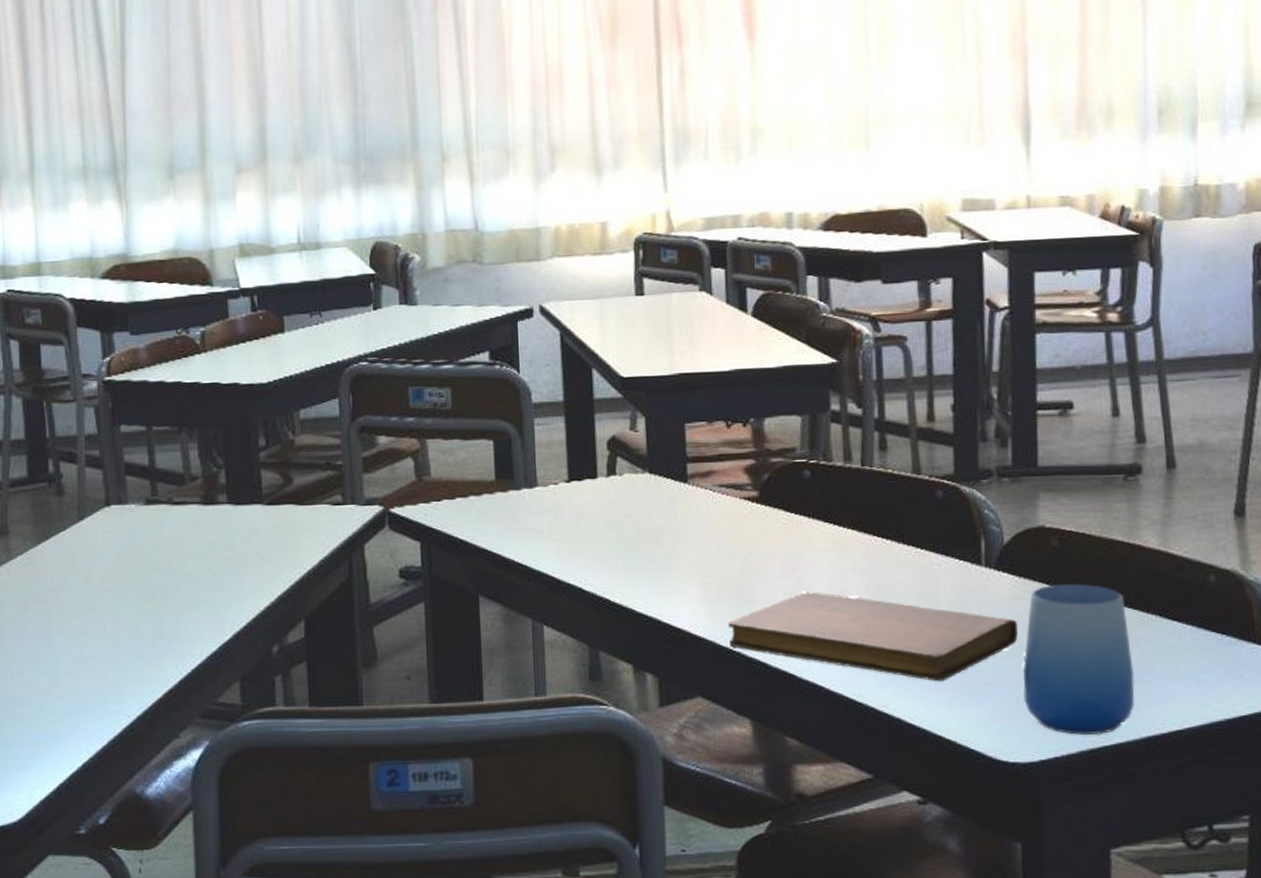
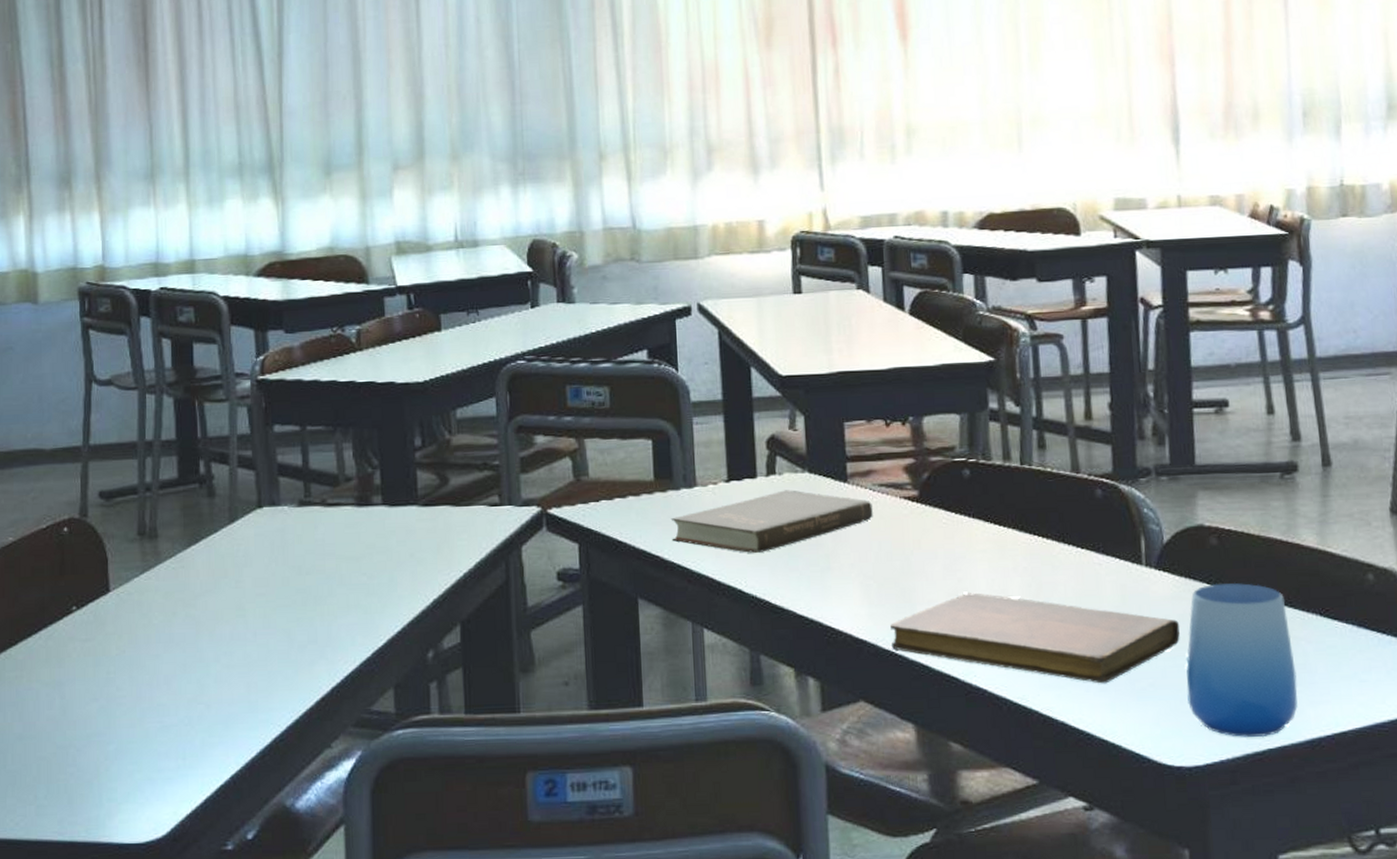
book: none [511,490,713,552] -> present [670,490,873,553]

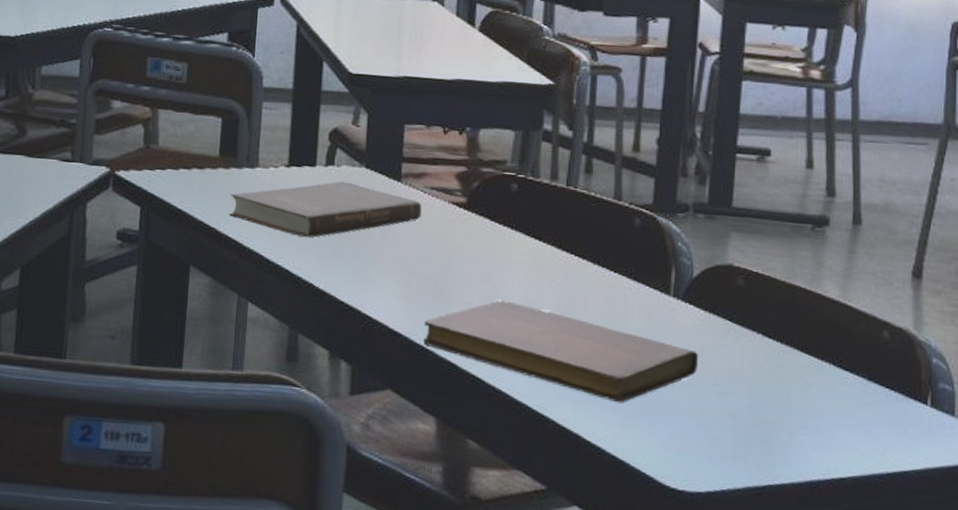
cup: present [1186,583,1298,737] -> none [697,321,804,473]

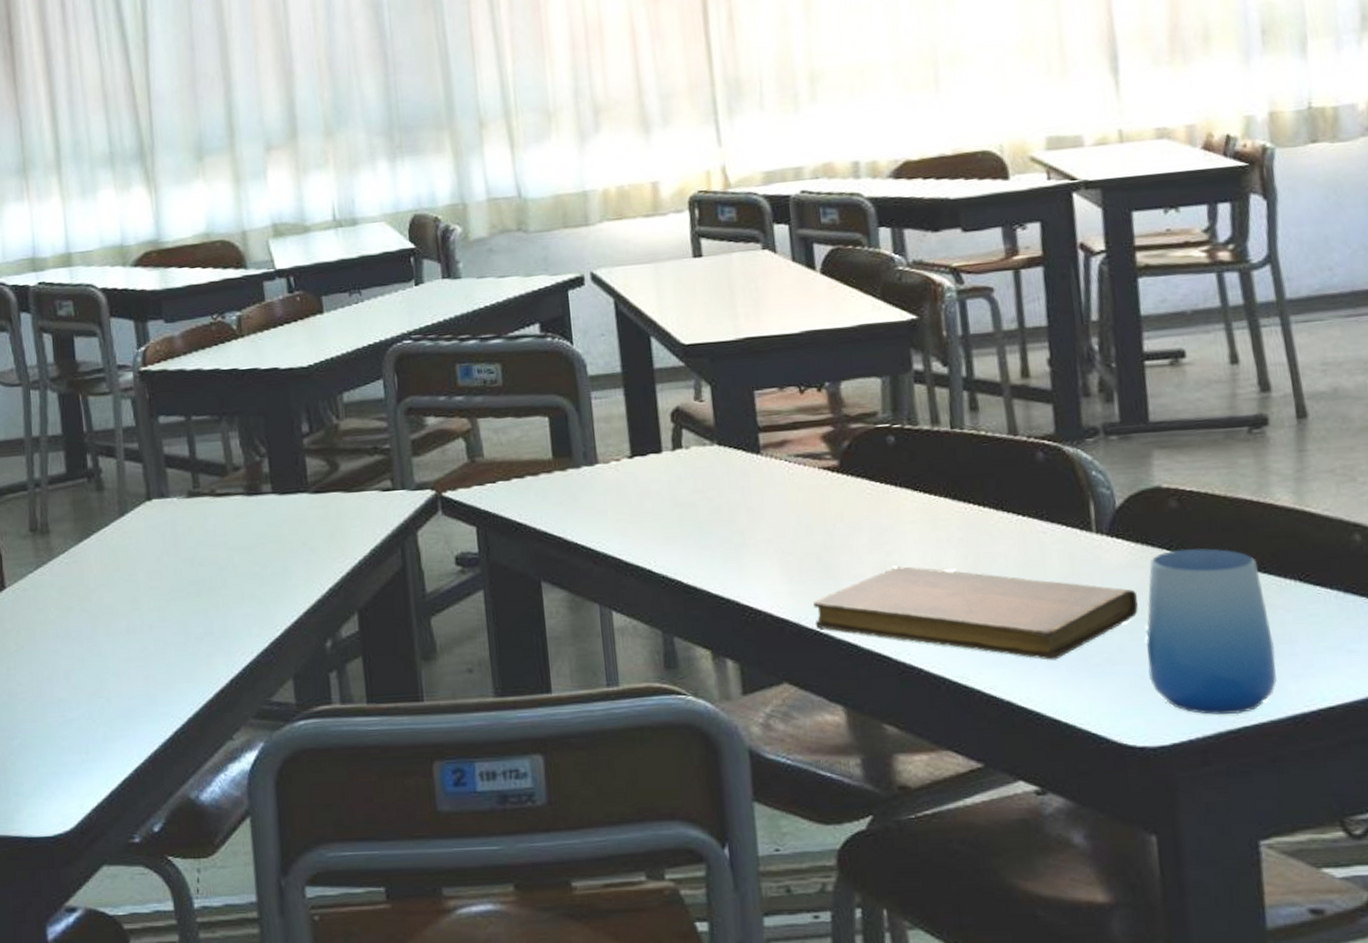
book: present [228,181,422,238] -> none [572,464,790,532]
cup: none [697,321,804,473] -> present [1146,548,1277,715]

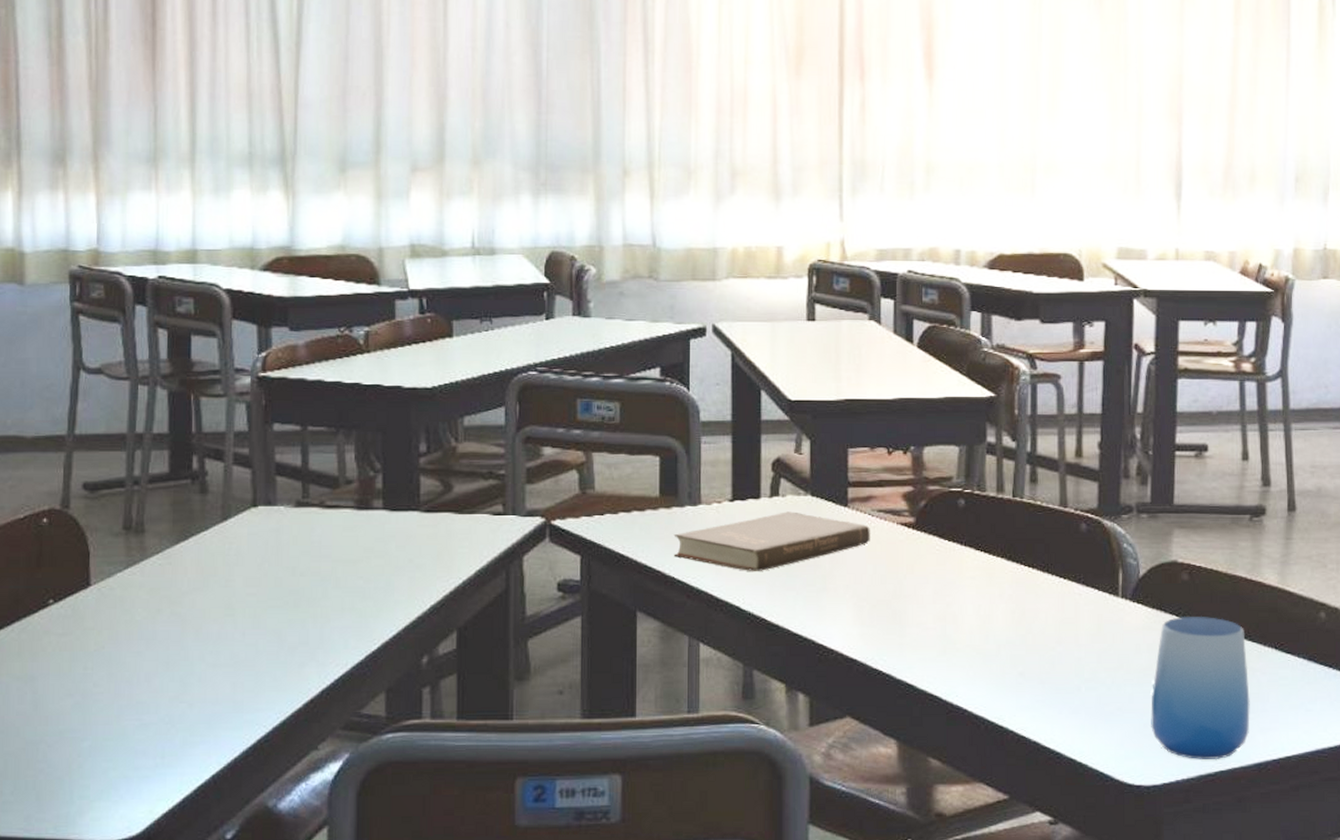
book: none [572,464,790,532] -> present [673,511,870,571]
notebook: present [813,566,1138,660] -> none [880,617,1149,707]

